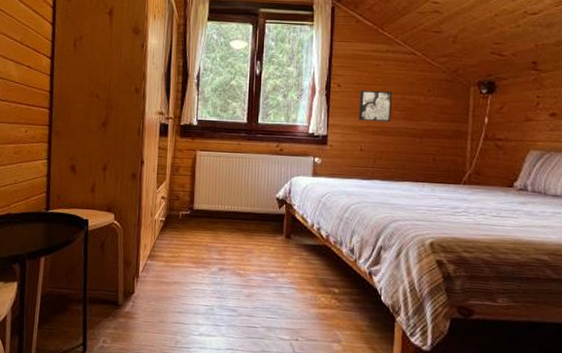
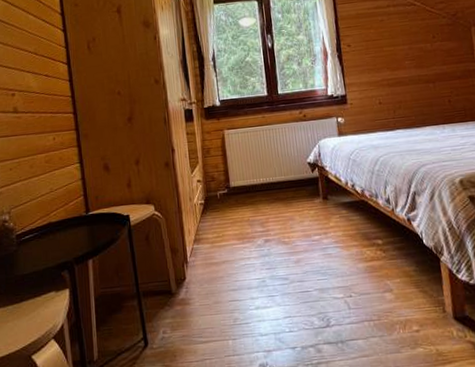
wall art: present [359,90,393,123] -> none [369,44,403,76]

